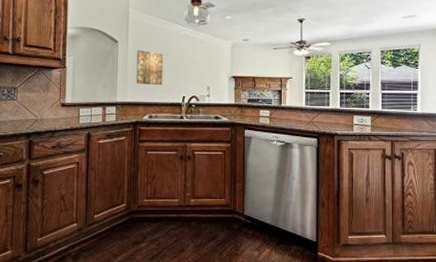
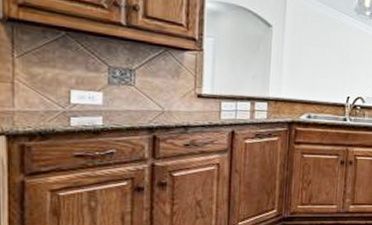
wall art: present [136,50,163,86] -> none [293,39,327,83]

